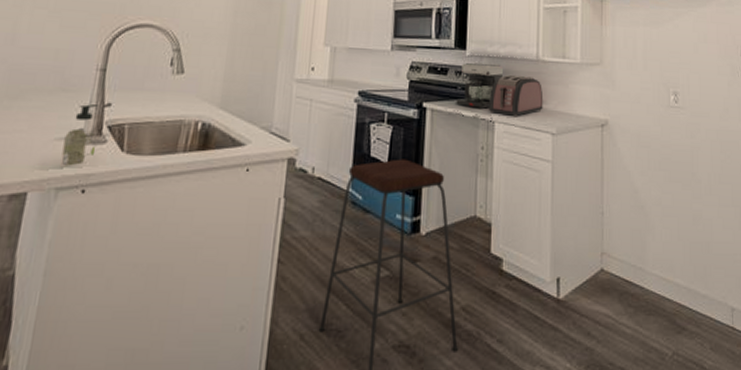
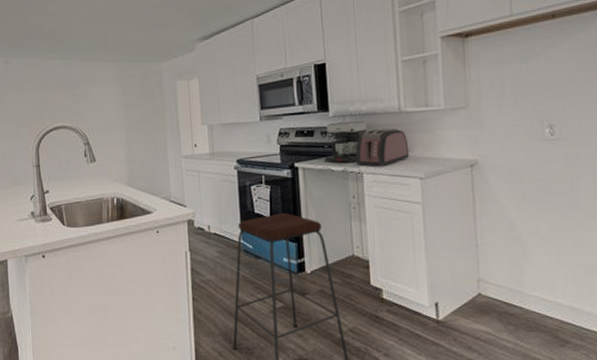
soap dispenser: present [60,104,99,168] -> none [22,192,45,241]

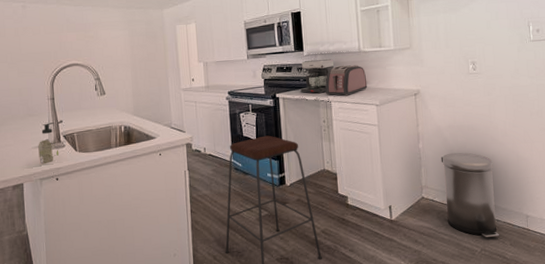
soap dispenser: none [22,192,45,241] -> present [38,122,58,166]
pedal bin: none [504,239,583,349] -> present [441,152,500,238]

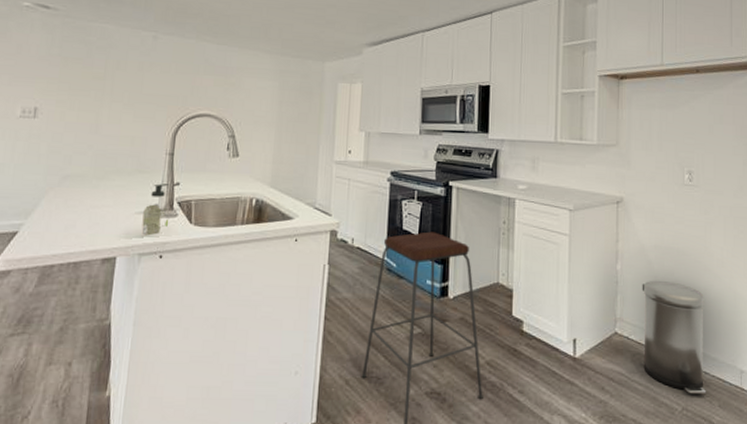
coffee maker: present [300,58,334,94] -> none [479,145,523,187]
toaster: present [325,65,368,96] -> none [510,155,561,195]

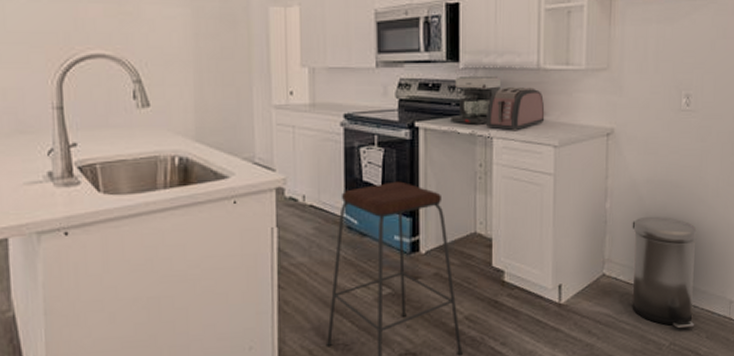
soap dispenser: present [141,183,170,237] -> none [34,145,69,212]
coffee maker: none [479,145,523,187] -> present [451,75,500,125]
toaster: none [510,155,561,195] -> present [486,86,545,131]

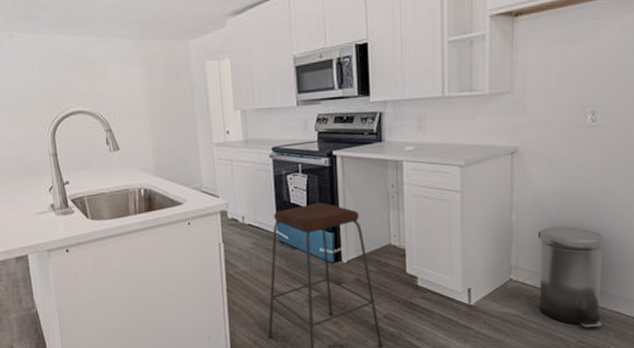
coffee maker: present [451,75,500,125] -> none [364,105,408,151]
toaster: present [486,86,545,131] -> none [396,114,451,155]

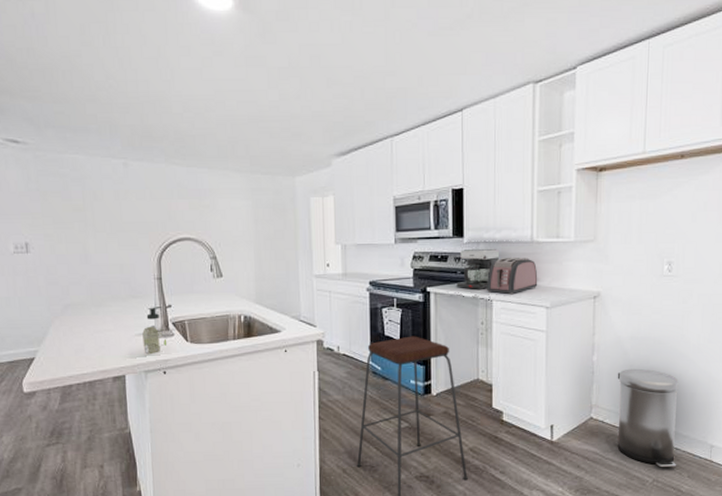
soap dispenser: none [41,184,67,235] -> present [142,307,166,356]
coffee maker: none [364,105,408,151] -> present [456,248,499,289]
toaster: none [396,114,451,155] -> present [487,257,538,295]

